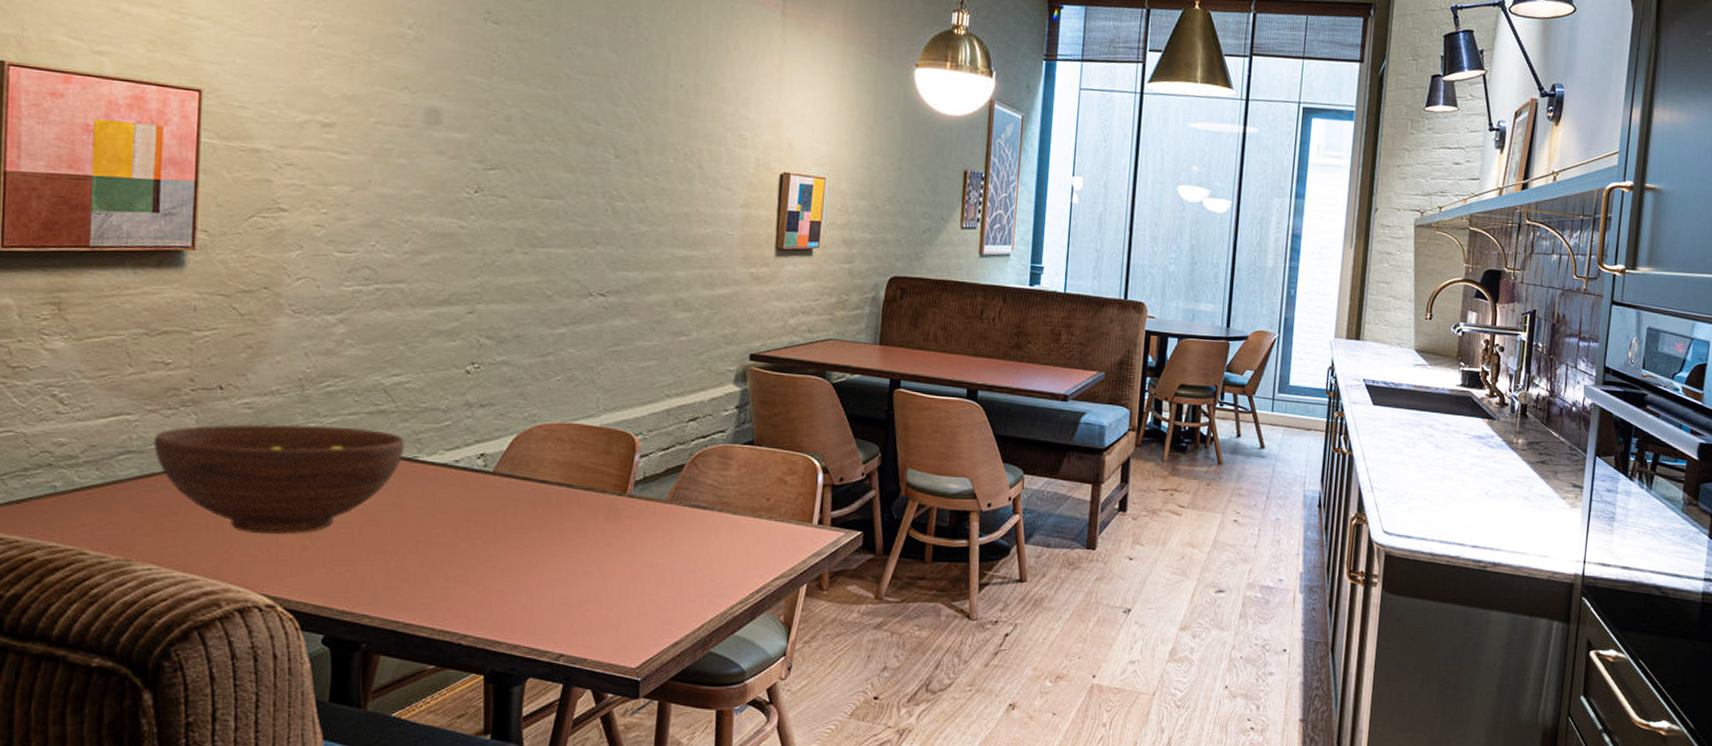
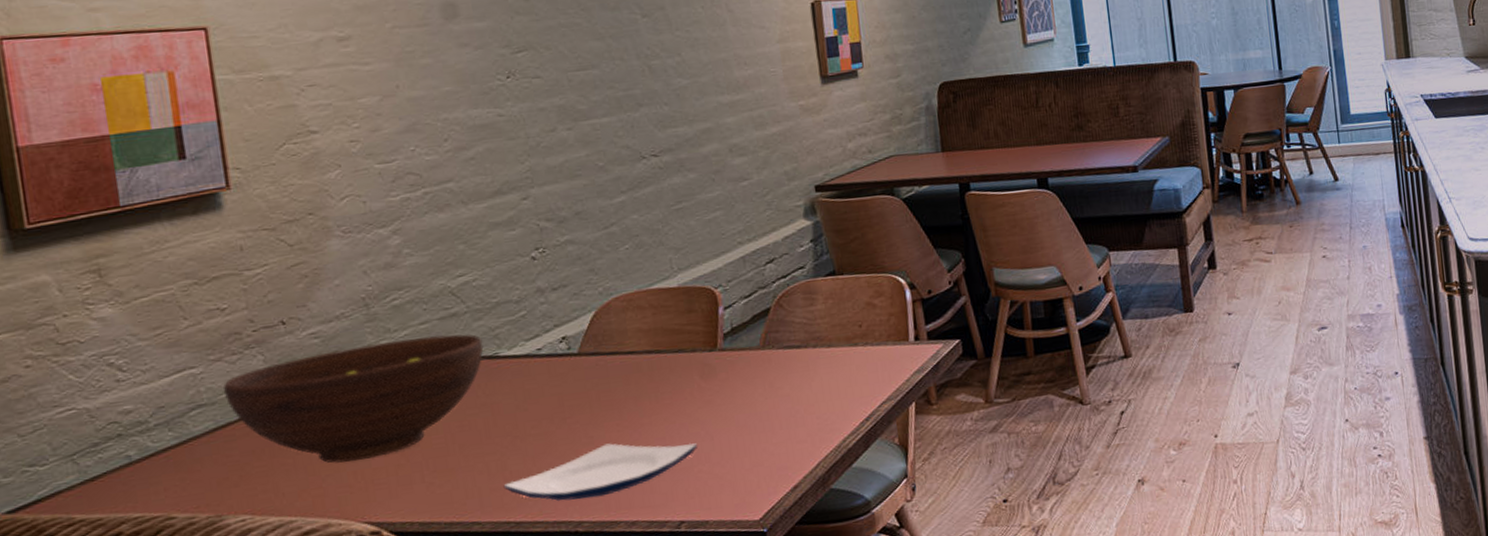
plate: none [398,565,590,615] -> present [503,443,697,502]

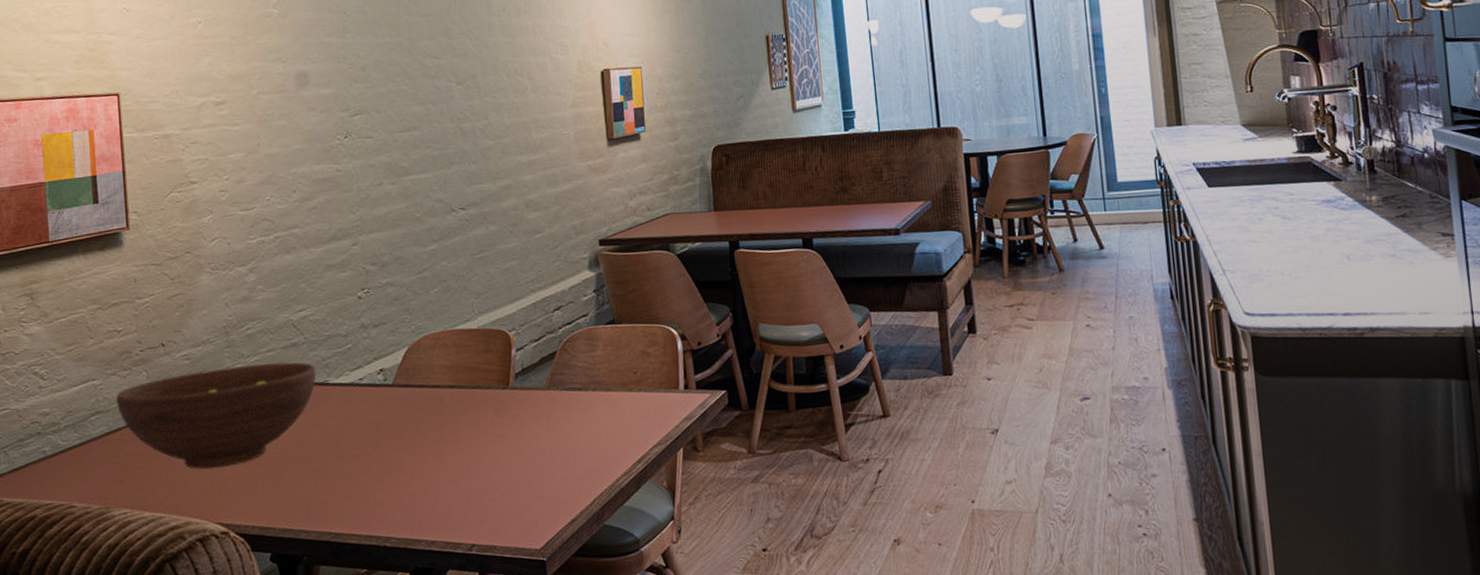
plate: present [503,443,697,502] -> none [327,468,489,518]

